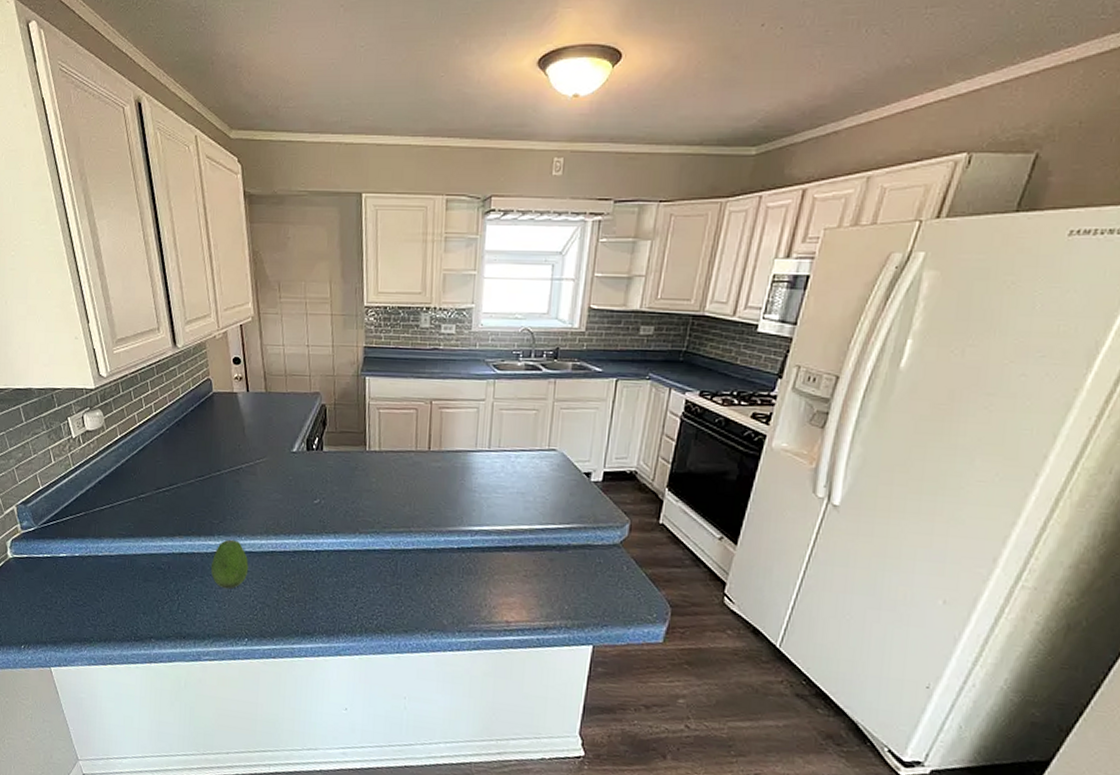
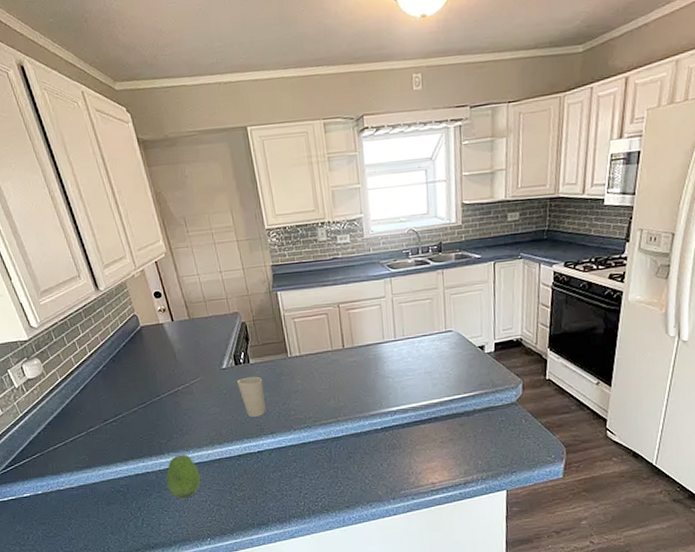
cup: none [305,465,334,512] -> present [236,376,266,417]

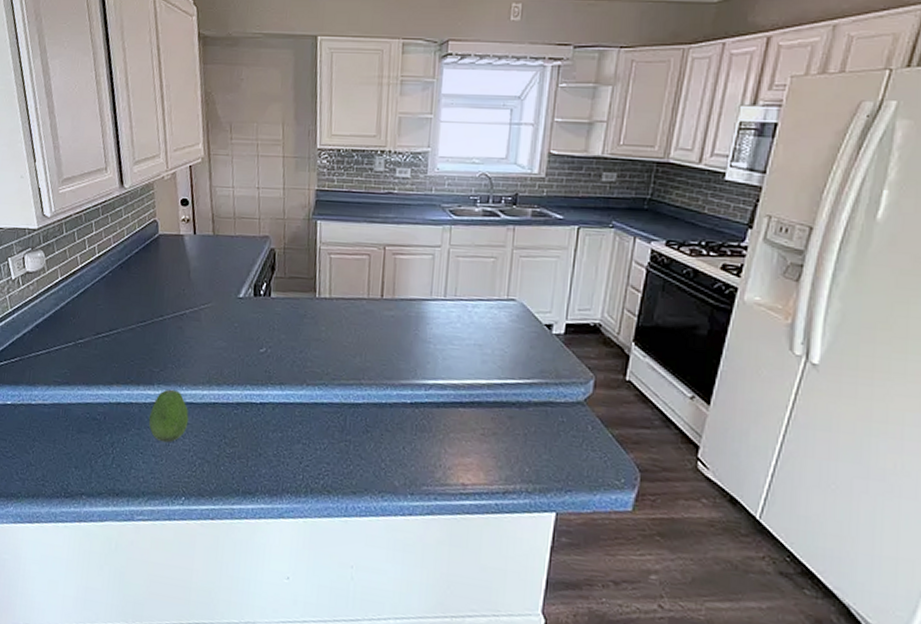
cup: present [236,376,266,417] -> none [251,312,282,361]

